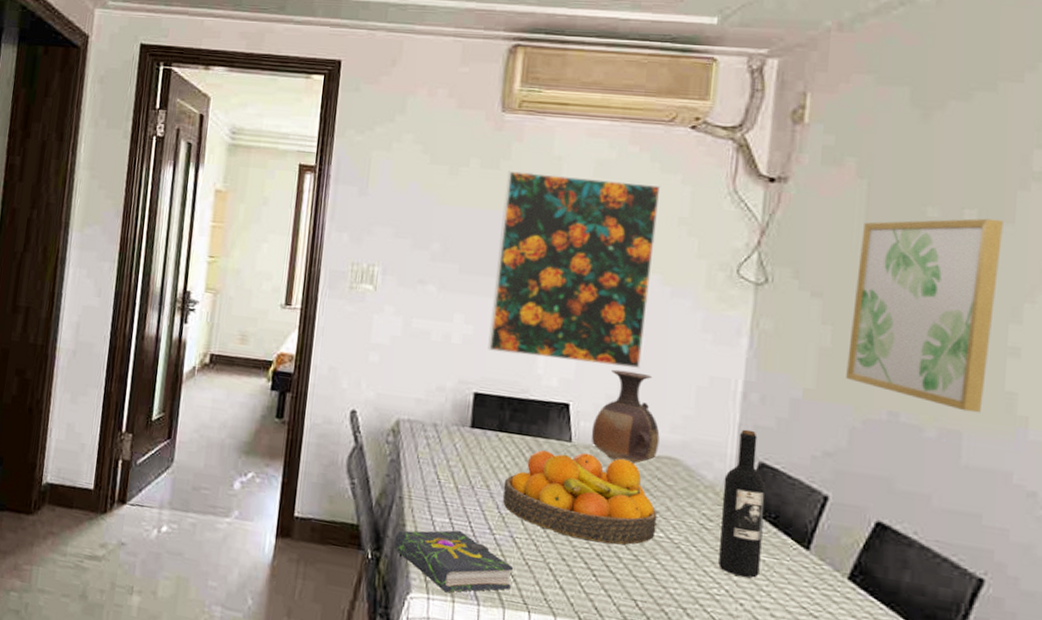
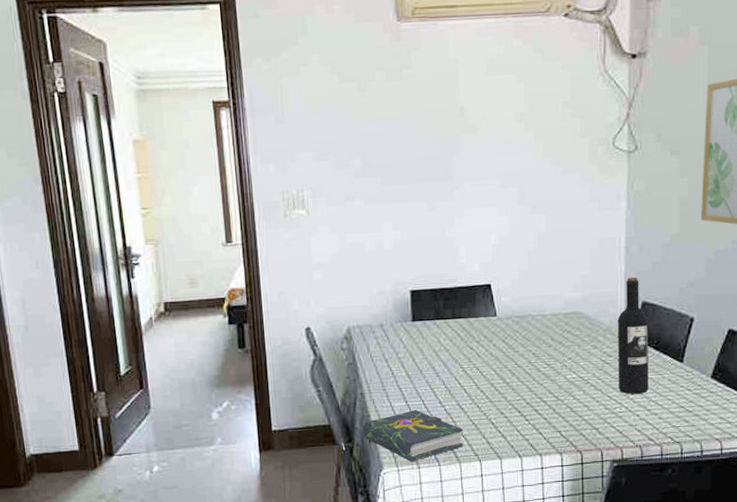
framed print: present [488,171,661,369] -> none [411,74,545,251]
fruit bowl: present [502,450,658,545] -> none [446,321,570,394]
vase: present [591,369,660,464] -> none [511,246,565,325]

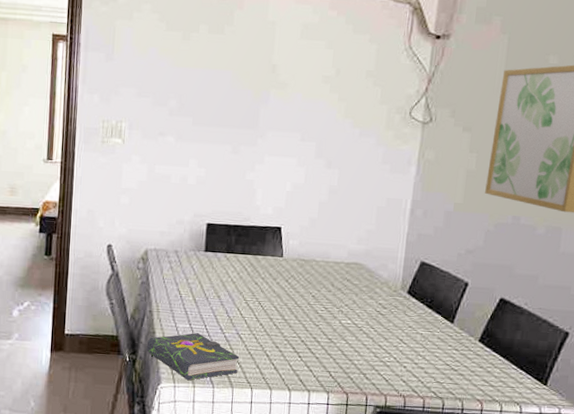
wine bottle: present [617,277,649,395] -> none [389,237,425,348]

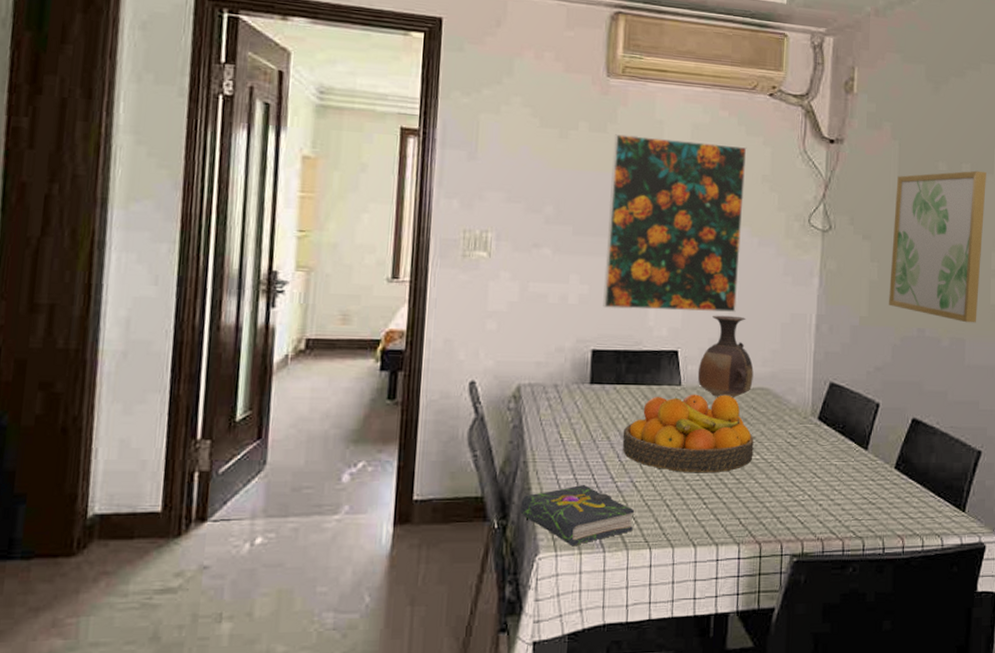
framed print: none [217,35,353,196] -> present [603,134,747,313]
fruit bowl: none [230,264,347,332] -> present [622,394,754,473]
vase: none [297,197,349,271] -> present [697,315,754,398]

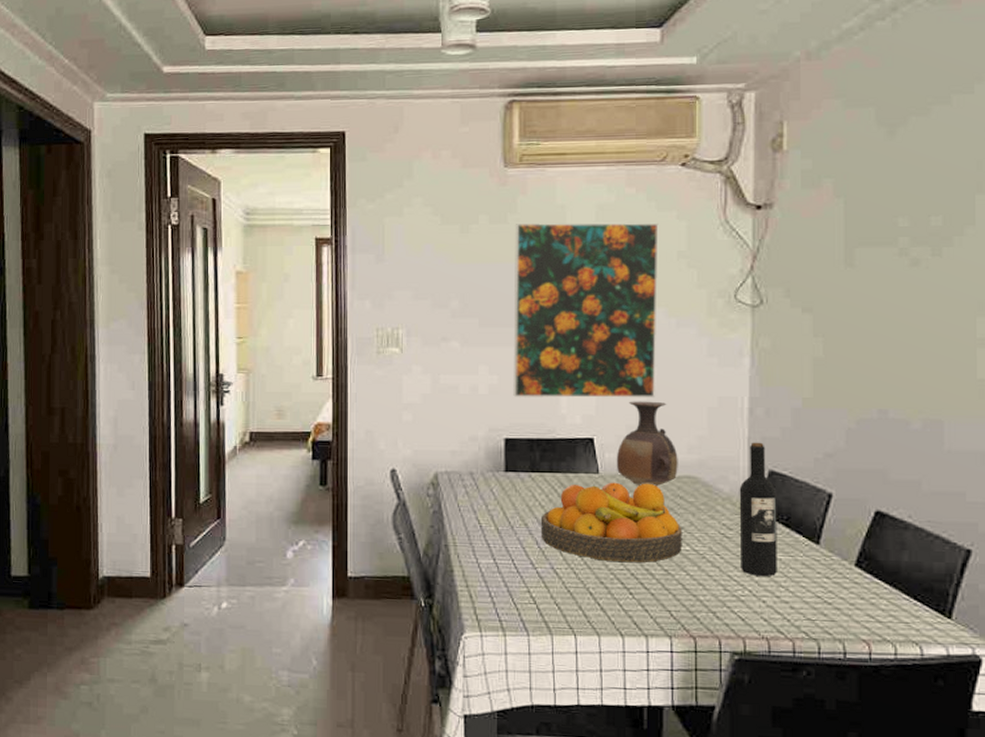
book: present [520,484,634,547] -> none [445,568,556,628]
wine bottle: none [802,356,836,482] -> present [739,442,777,577]
wall art: present [889,170,986,323] -> none [839,223,965,402]

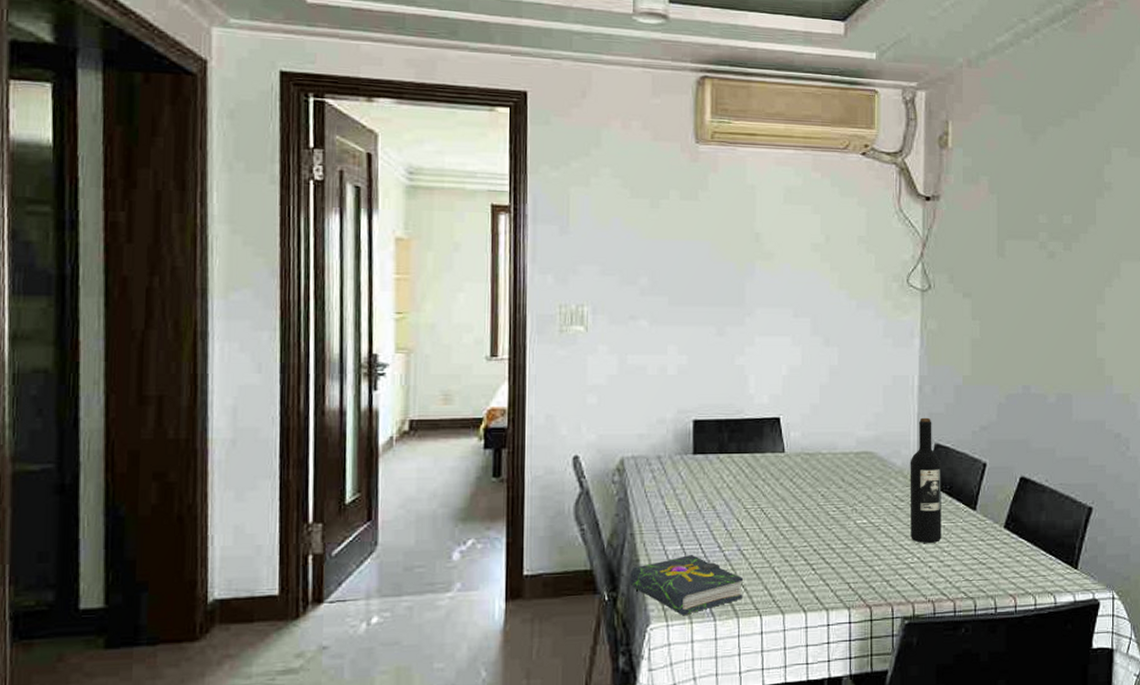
book: none [445,568,556,628] -> present [630,554,743,616]
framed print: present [513,222,659,398] -> none [702,201,841,379]
fruit bowl: present [540,482,682,563] -> none [728,460,860,540]
vase: present [616,401,678,487] -> none [800,380,857,464]

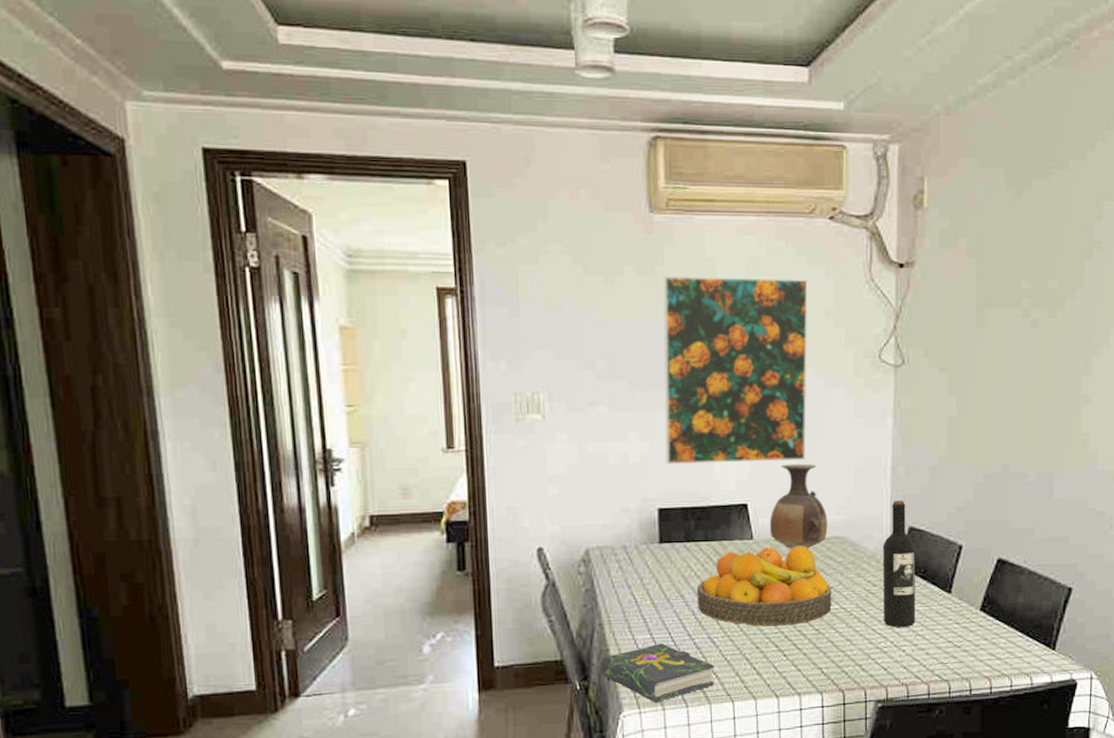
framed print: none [702,201,841,379] -> present [663,275,808,465]
fruit bowl: none [728,460,860,540] -> present [696,546,832,627]
vase: none [800,380,857,464] -> present [769,463,828,550]

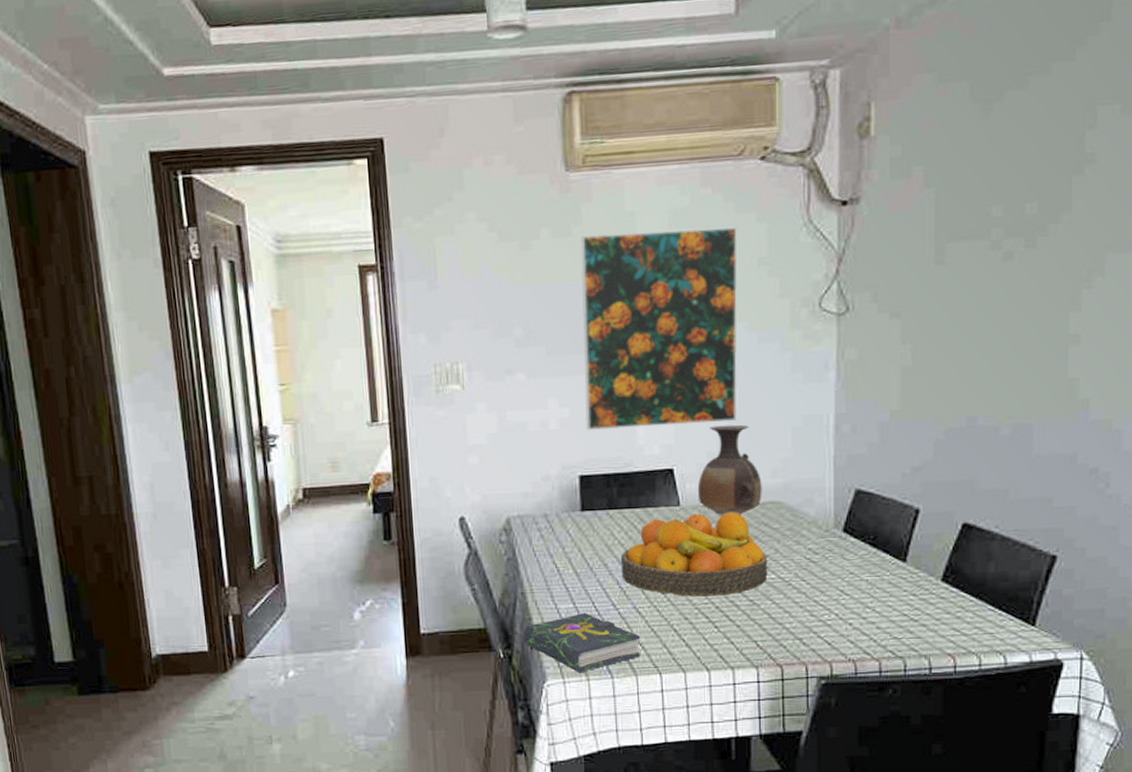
wine bottle: present [882,500,916,628] -> none [825,460,864,600]

